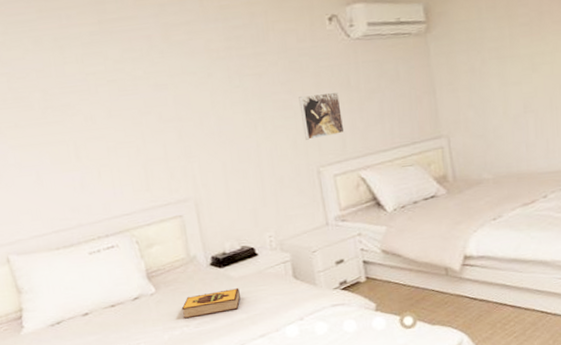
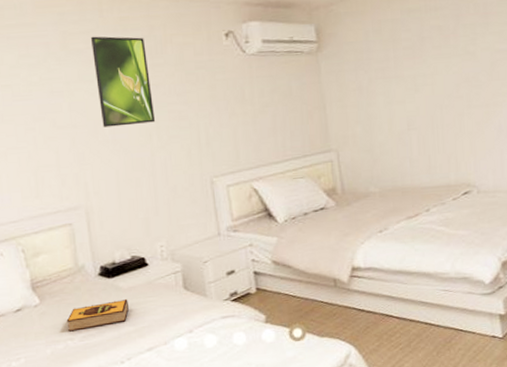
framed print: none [192,25,260,120] -> present [91,36,156,128]
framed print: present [299,91,345,140] -> none [194,104,238,150]

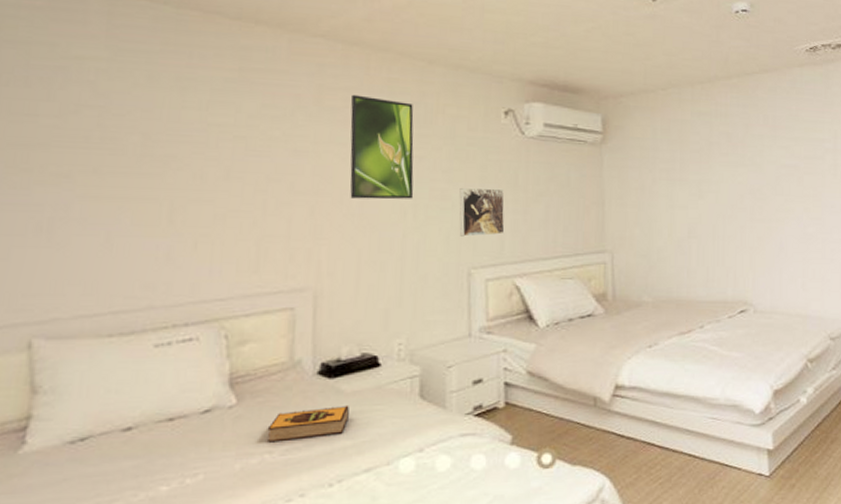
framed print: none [194,104,238,150] -> present [459,187,505,237]

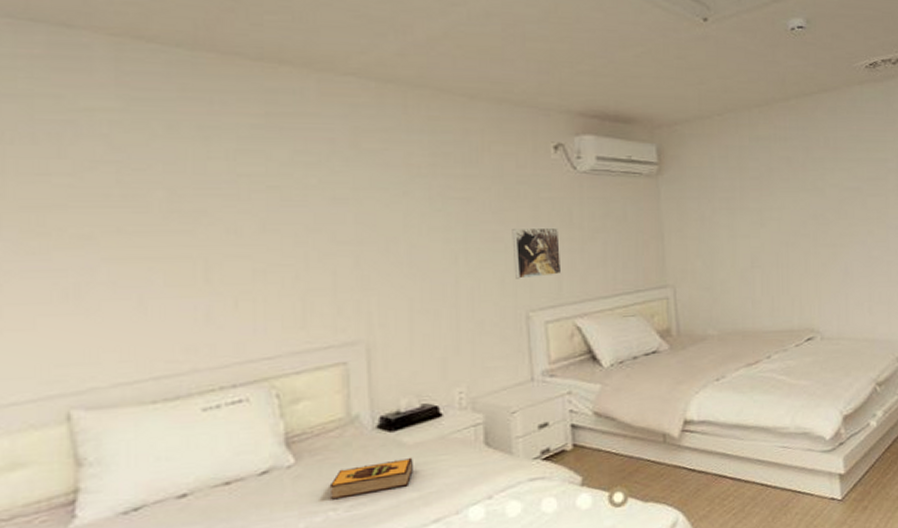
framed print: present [350,94,414,200] -> none [390,135,464,246]

